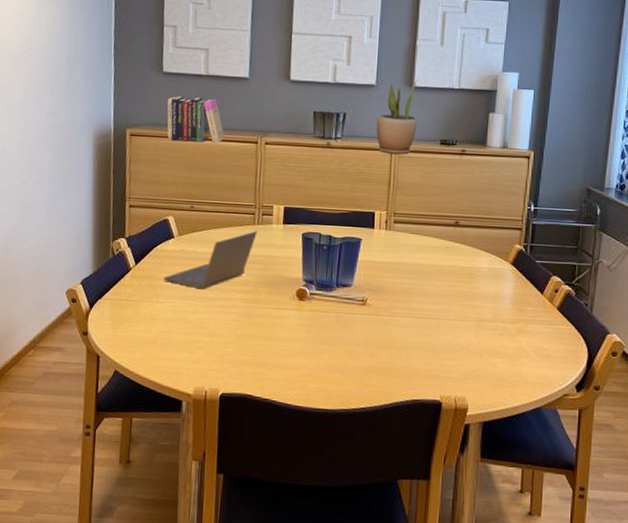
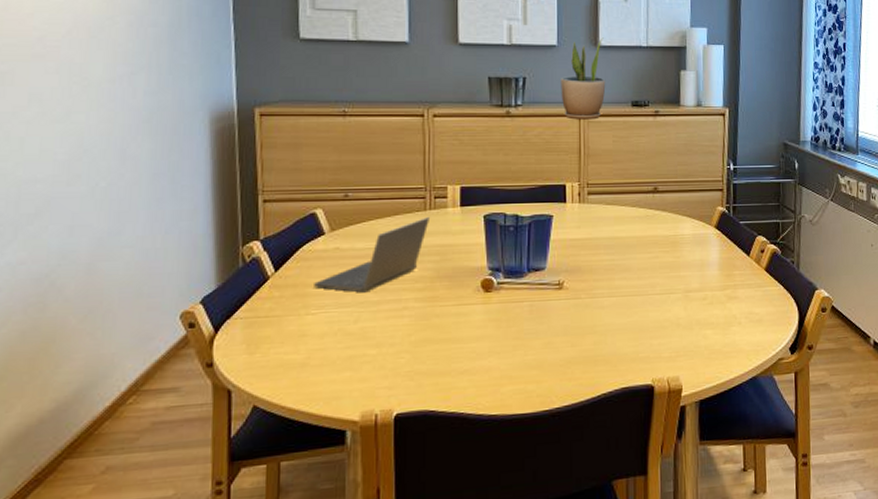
books: present [167,95,225,144] -> none [307,65,383,120]

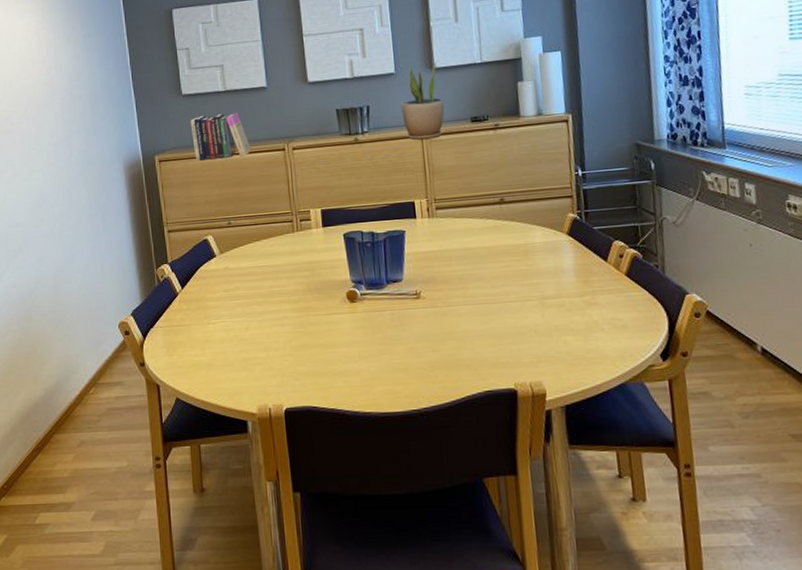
books: none [307,65,383,120] -> present [190,112,252,162]
laptop computer: present [314,216,429,293] -> none [212,237,298,305]

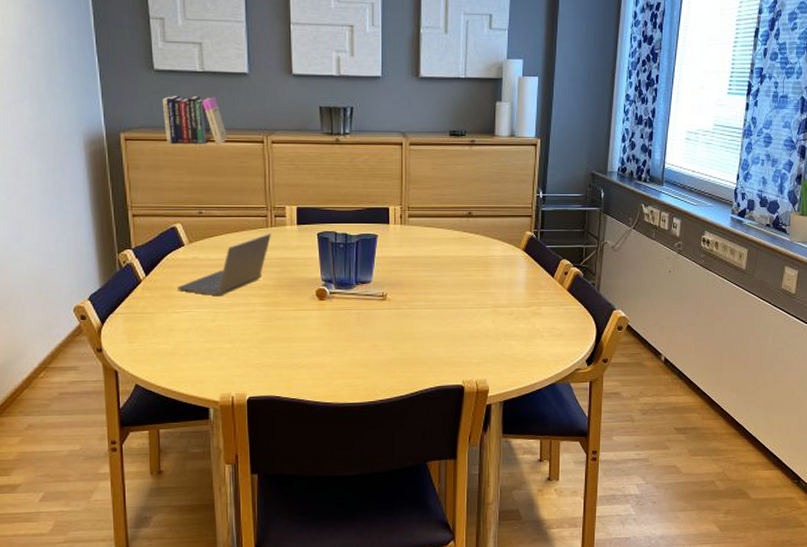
laptop computer: none [212,237,298,305] -> present [178,232,271,297]
potted plant: present [401,60,445,141] -> none [384,69,426,148]

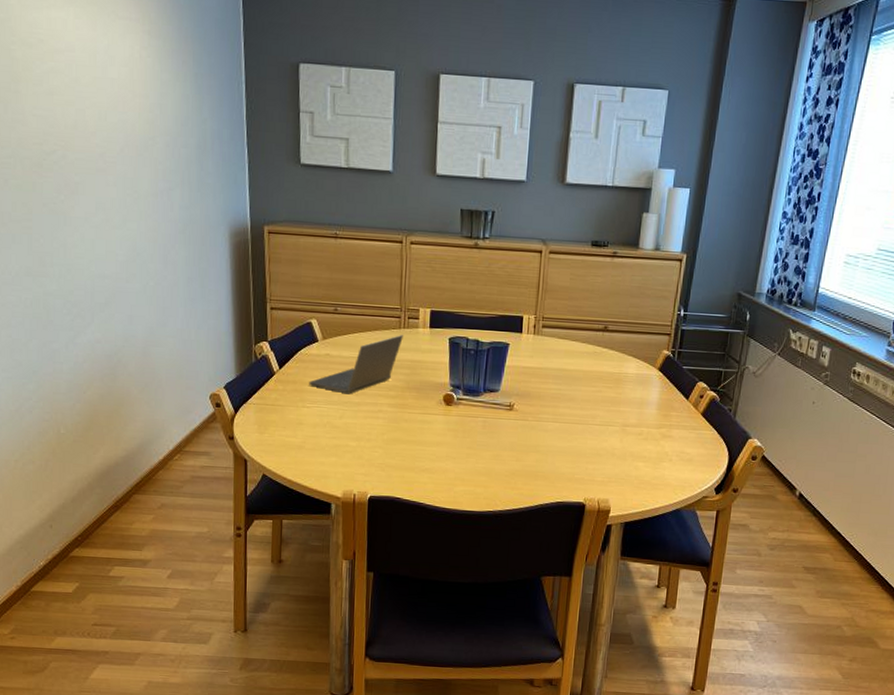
books: present [162,95,228,146] -> none [306,190,368,243]

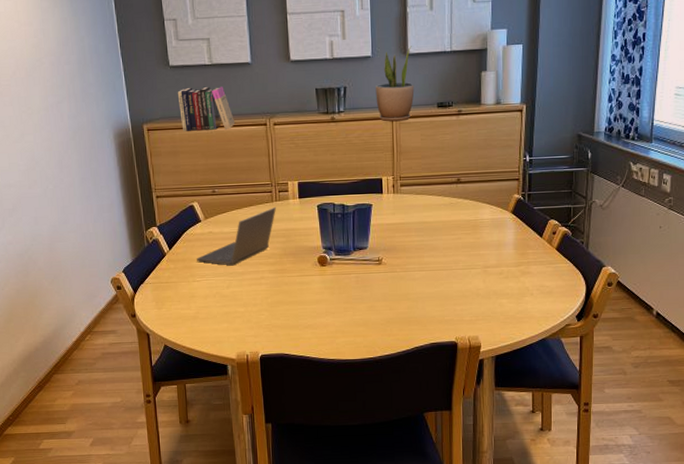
books: none [306,190,368,243] -> present [177,86,236,132]
potted plant: none [525,175,571,257] -> present [375,46,415,122]

